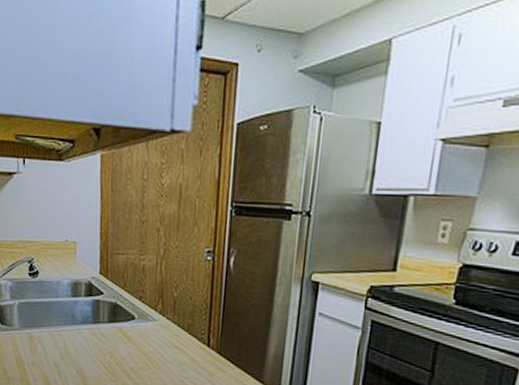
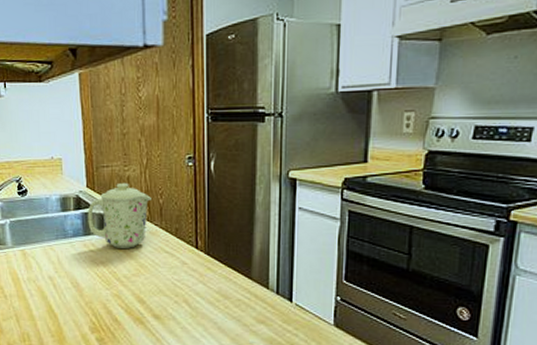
mug: none [98,271,166,341] -> present [87,182,151,248]

